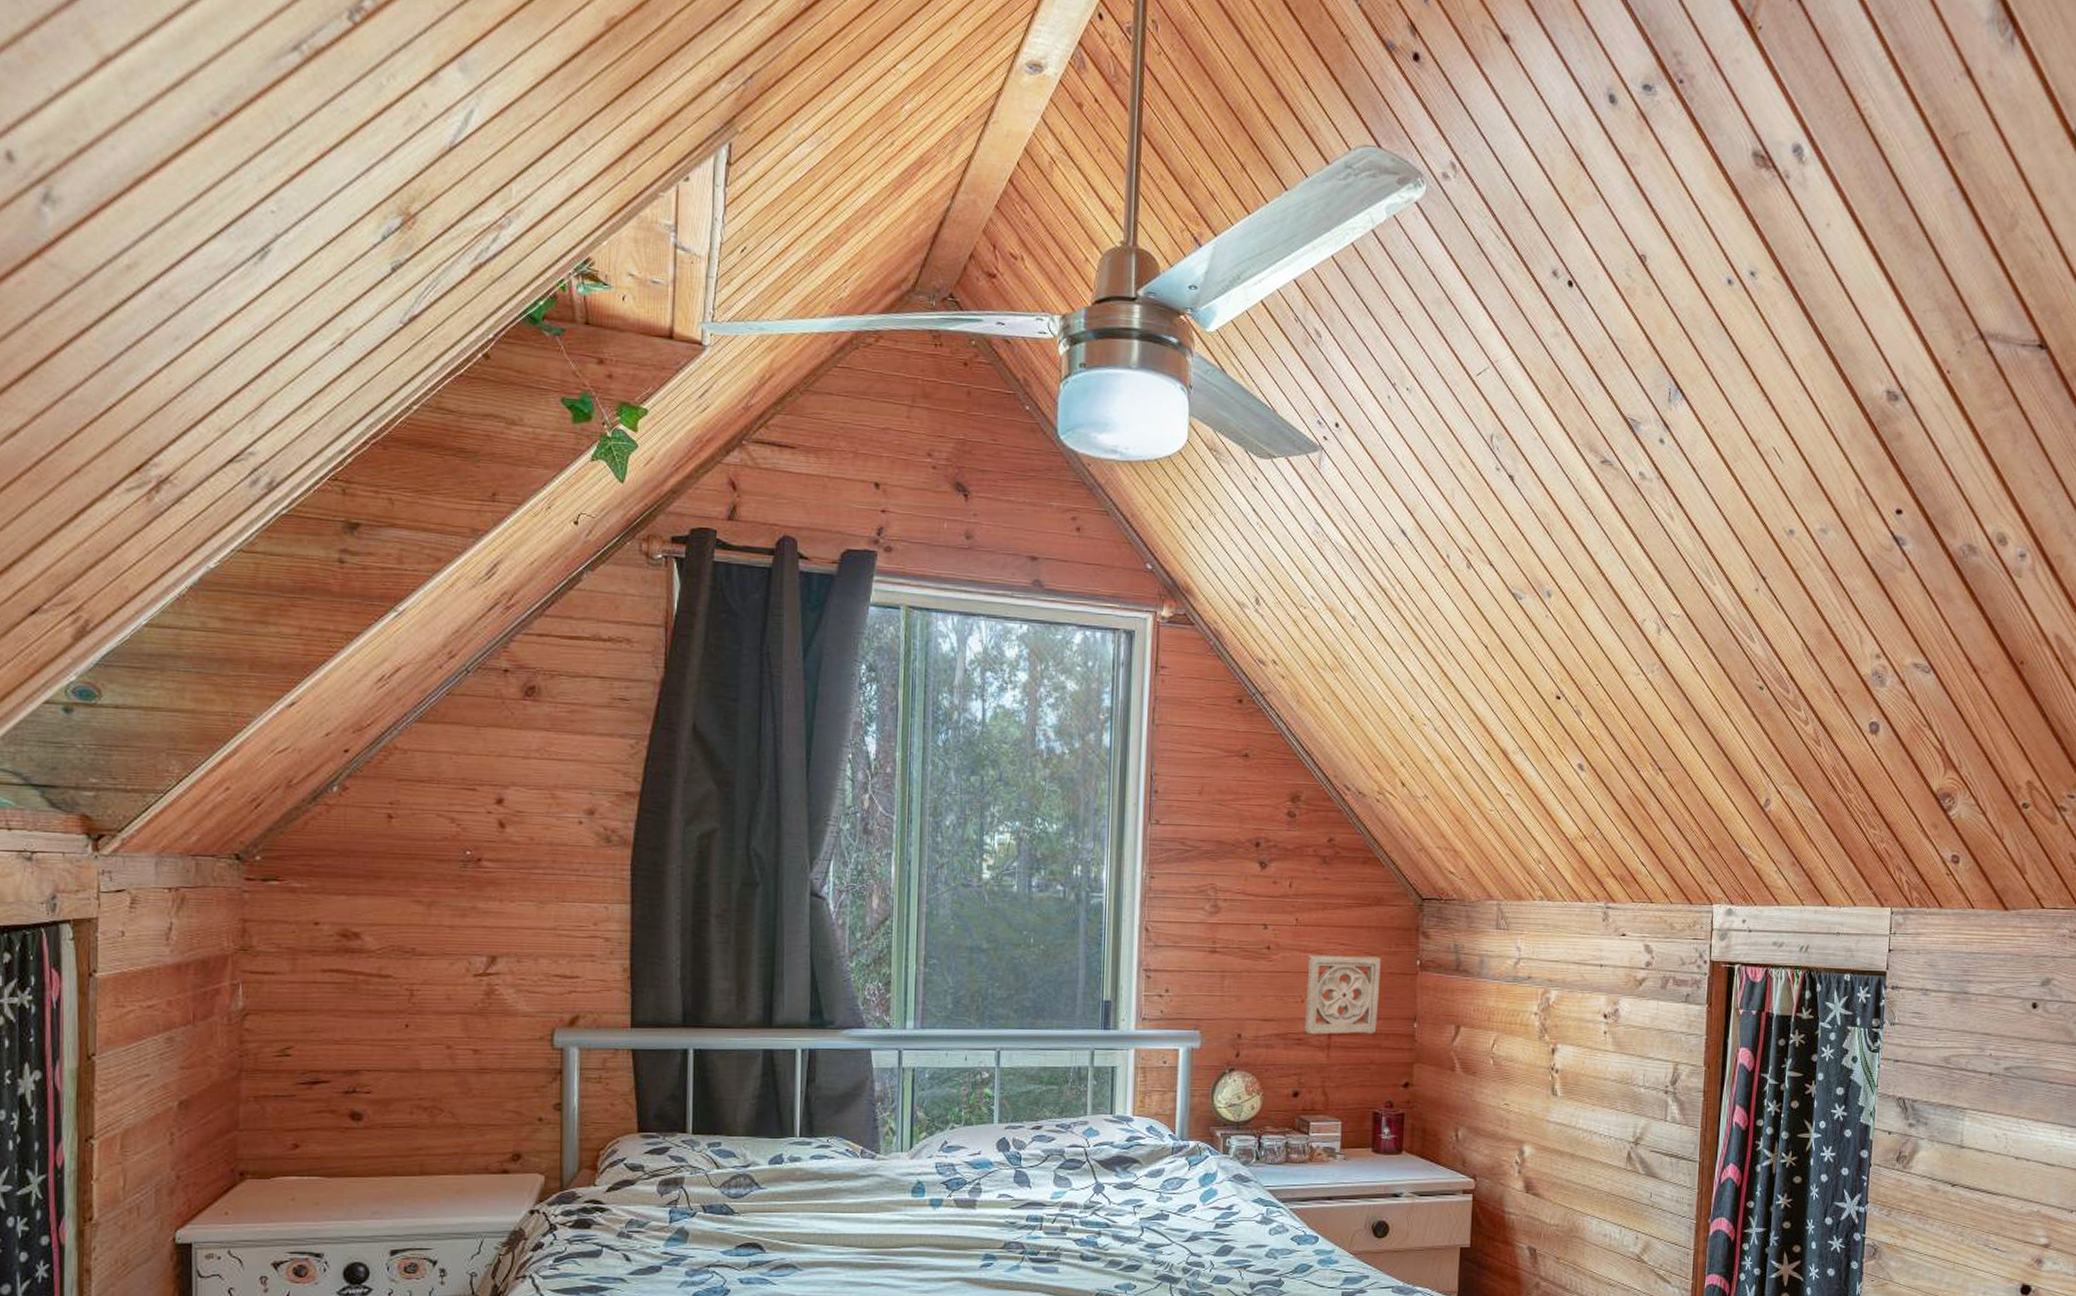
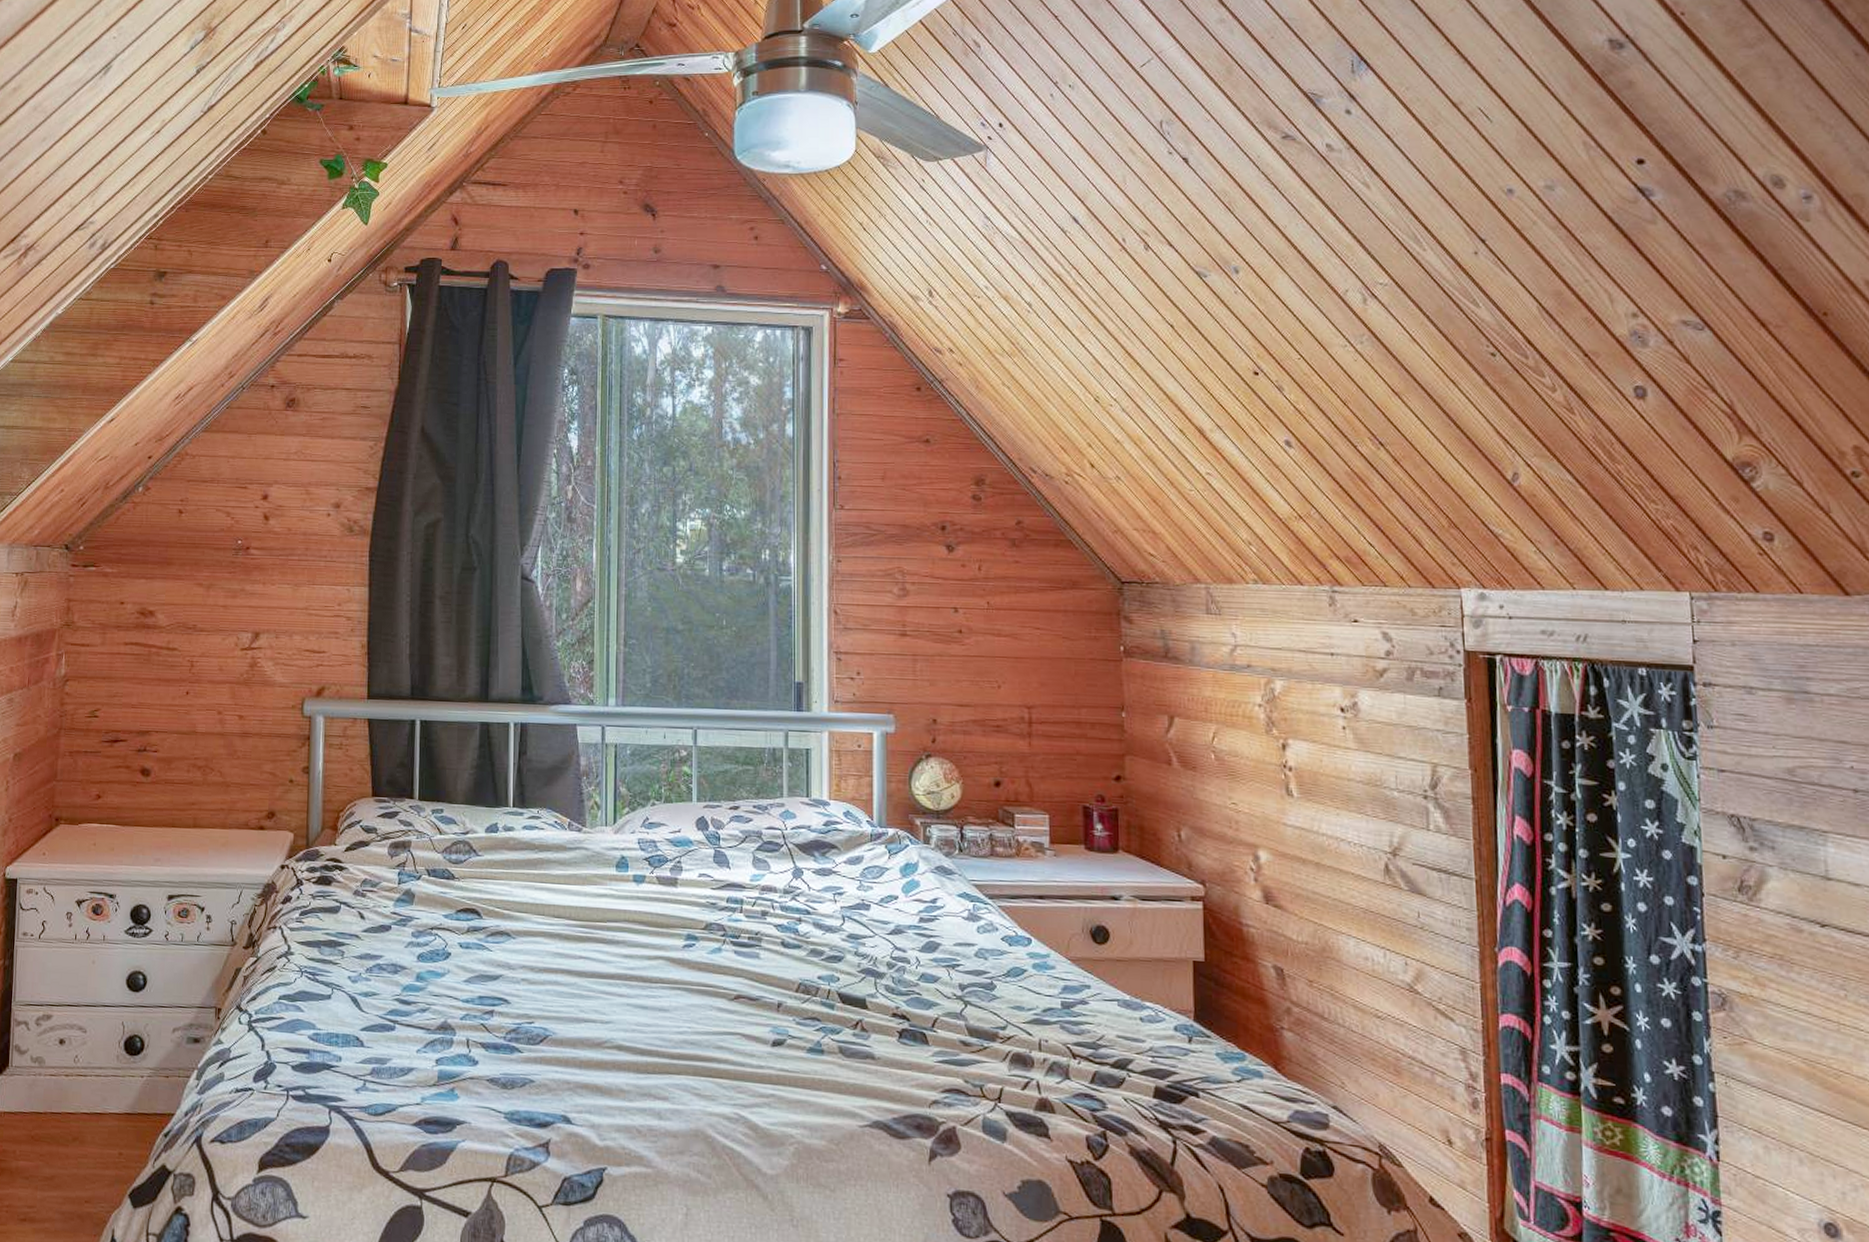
wall ornament: present [1305,955,1381,1035] -> none [1002,639,1082,723]

